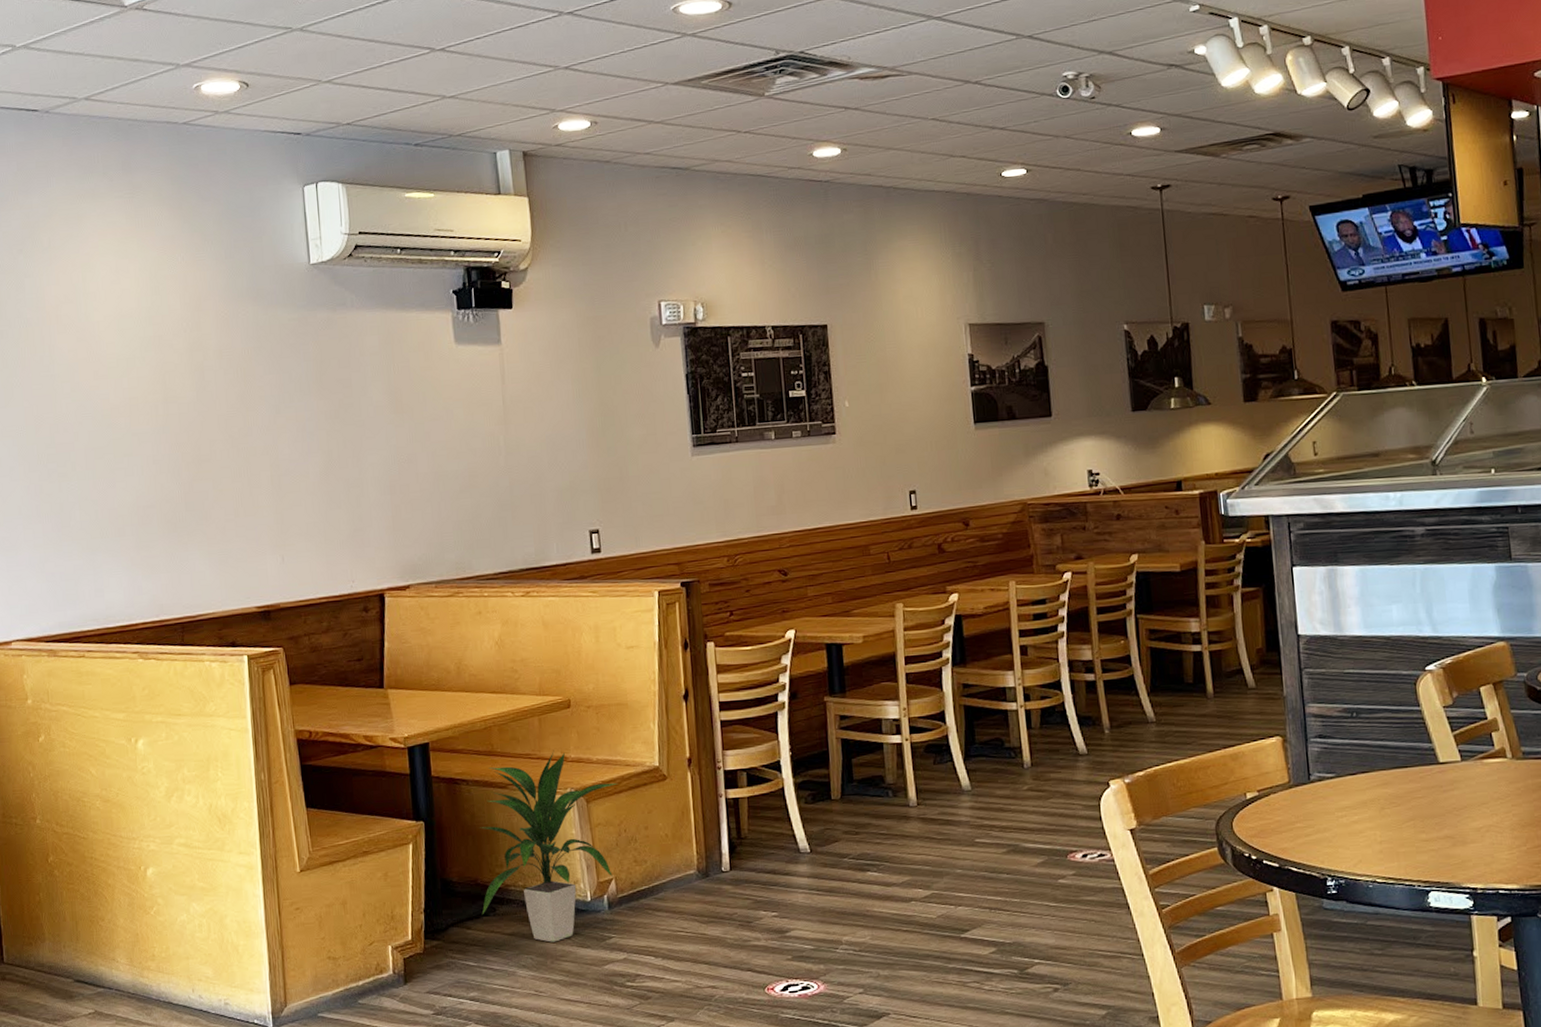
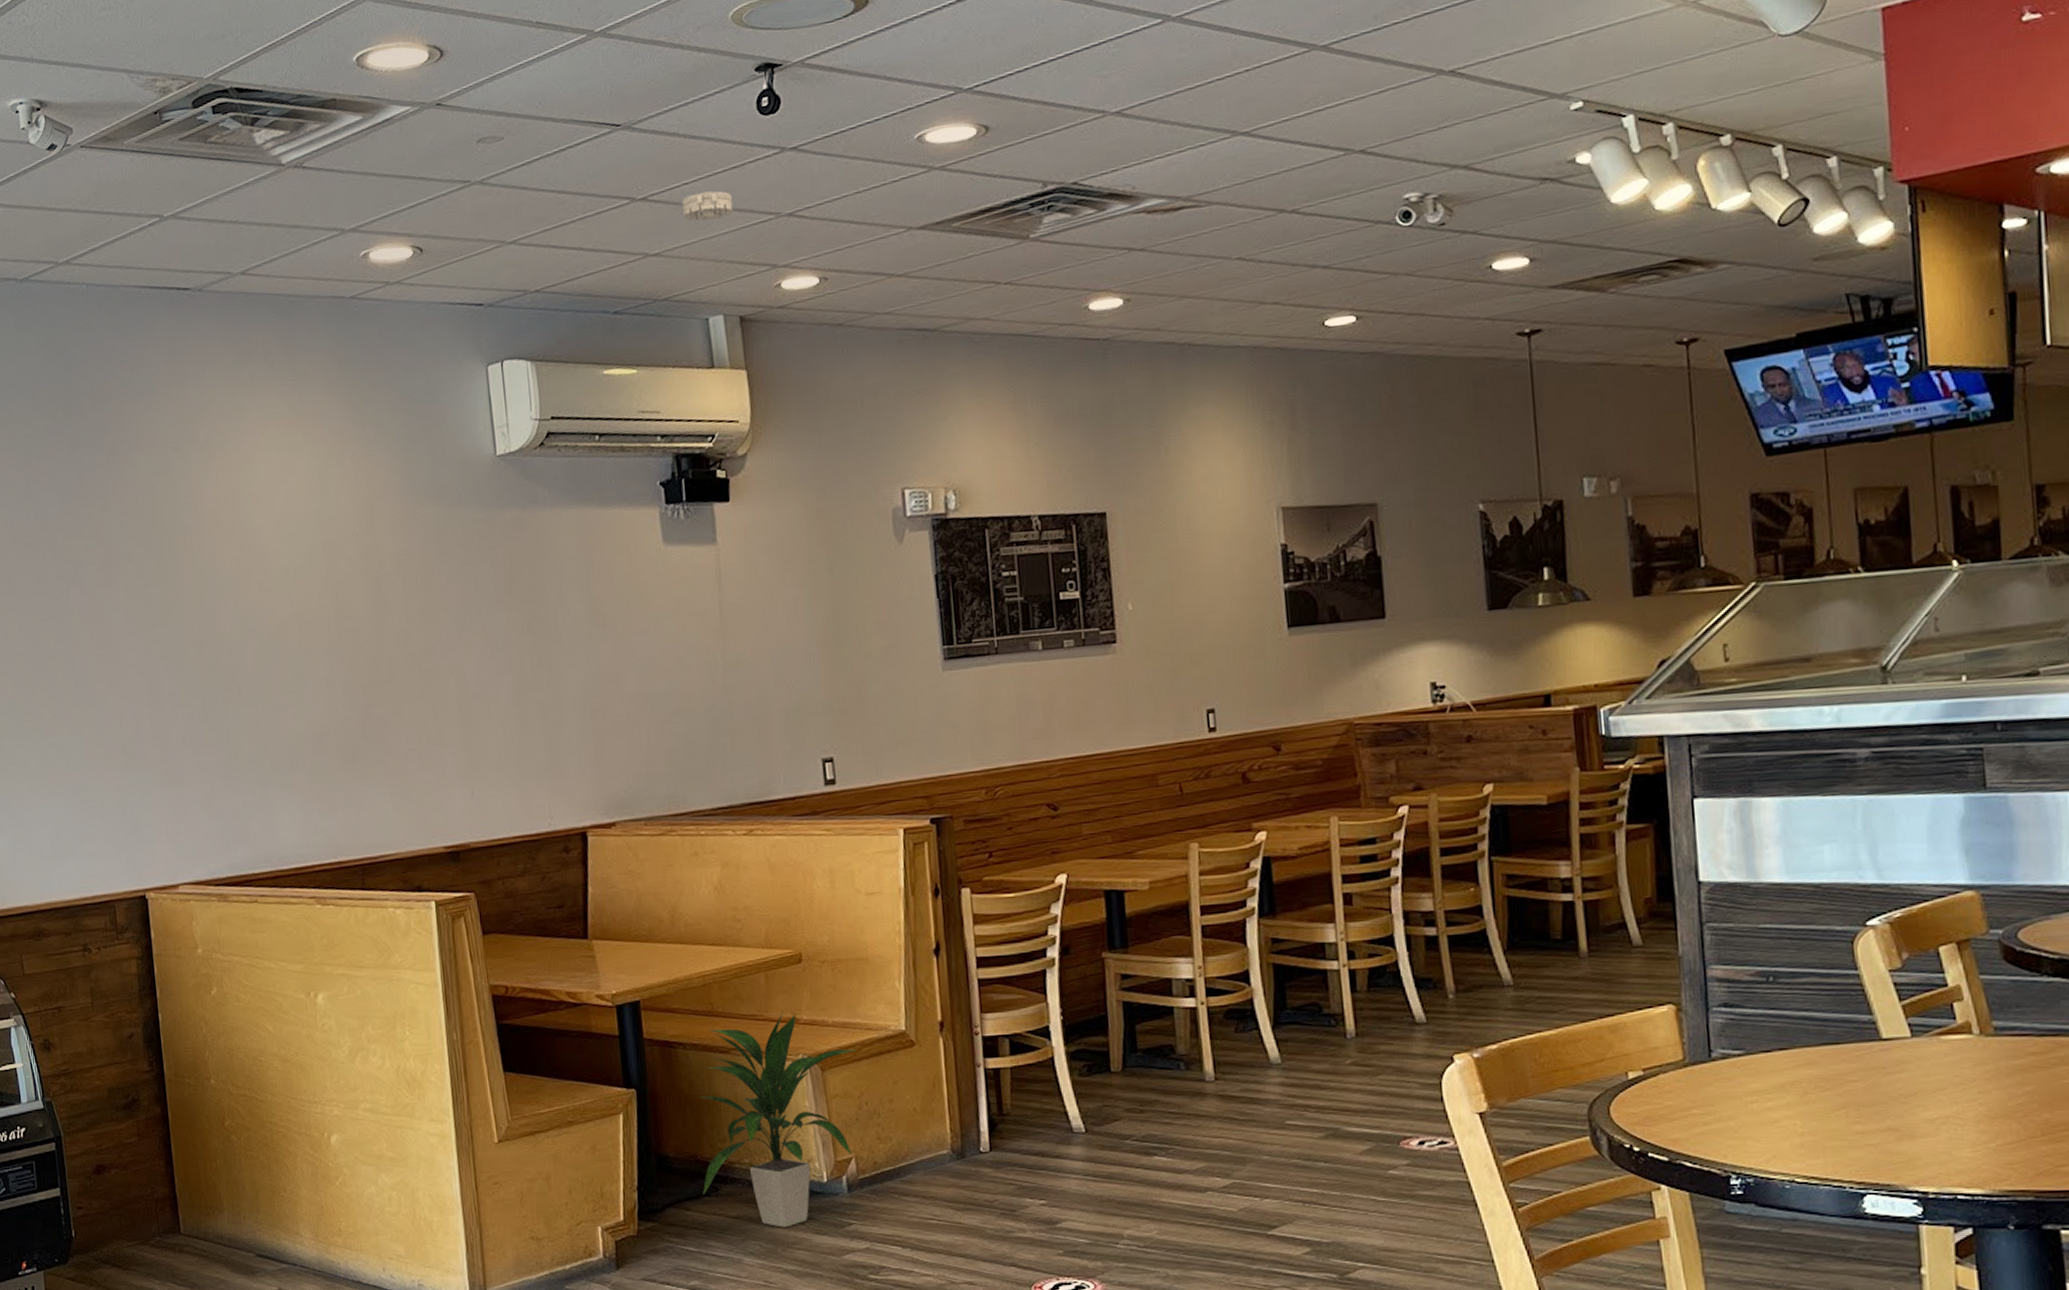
smoke detector: none [474,45,519,70] -> present [682,191,734,221]

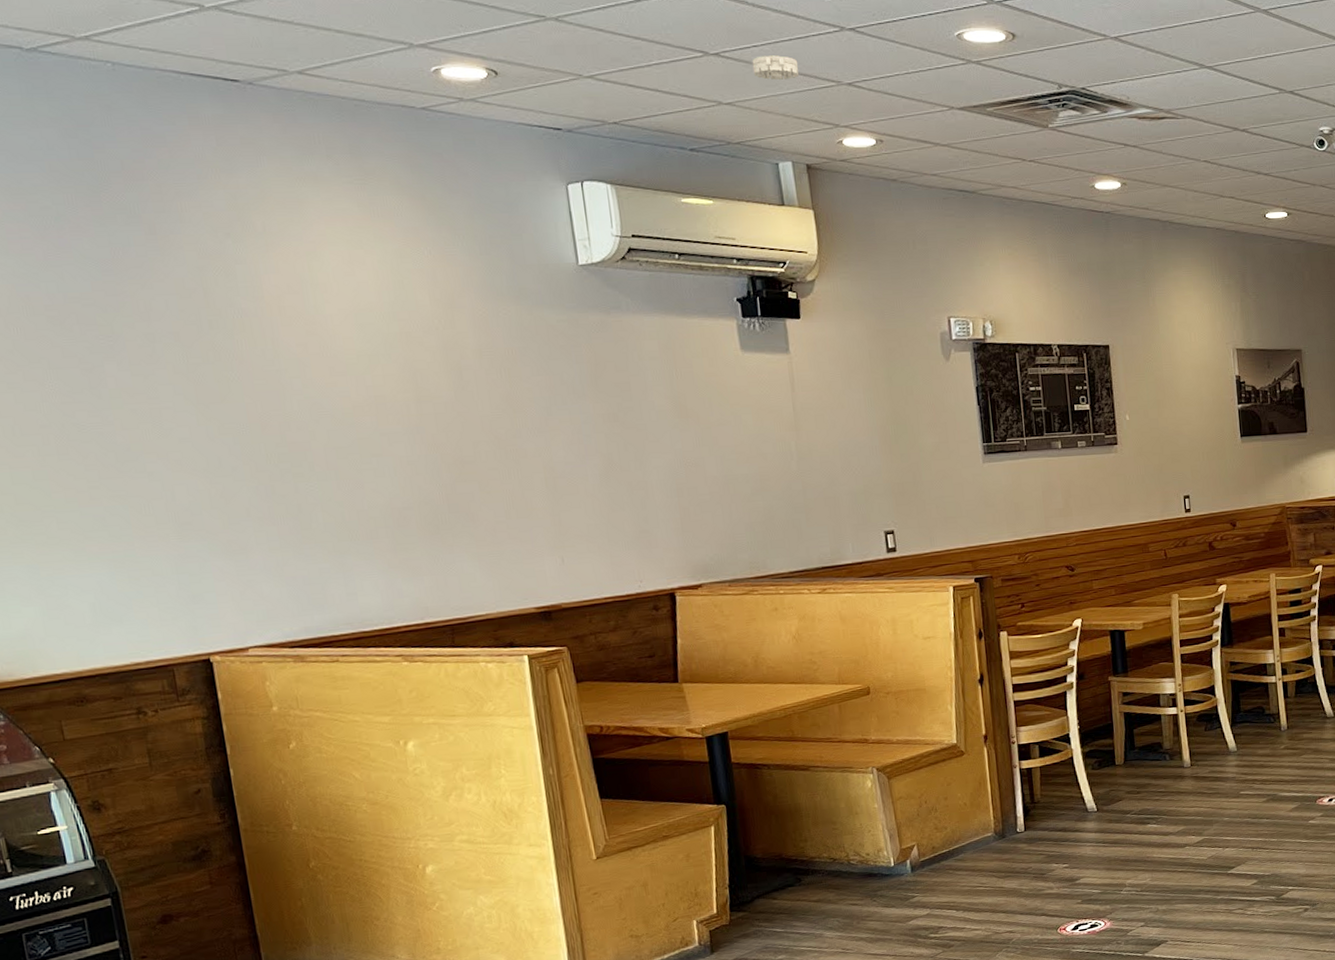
indoor plant: present [699,1010,858,1228] -> none [783,733,918,905]

